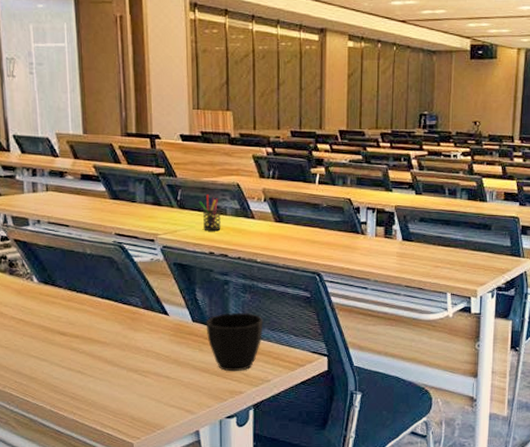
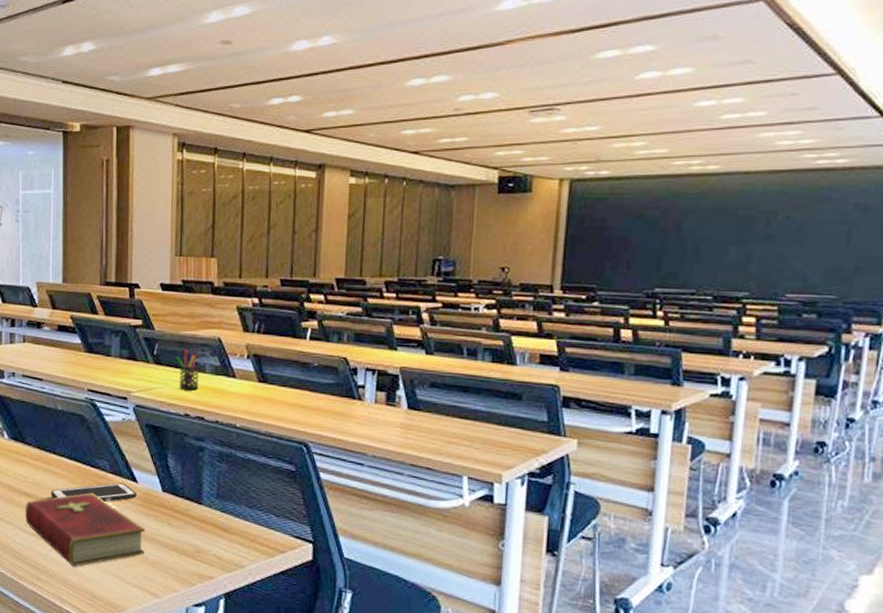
hardcover book: none [60,327,179,395] -> present [25,493,145,567]
cell phone: none [84,317,169,335] -> present [50,483,137,502]
cup: present [206,312,263,372] -> none [176,484,240,553]

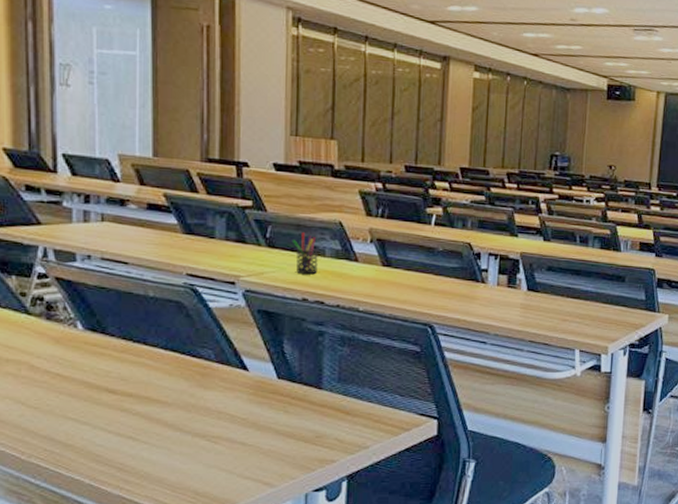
hardcover book: present [25,493,145,567] -> none [107,384,258,465]
cell phone: present [50,483,137,502] -> none [140,372,248,393]

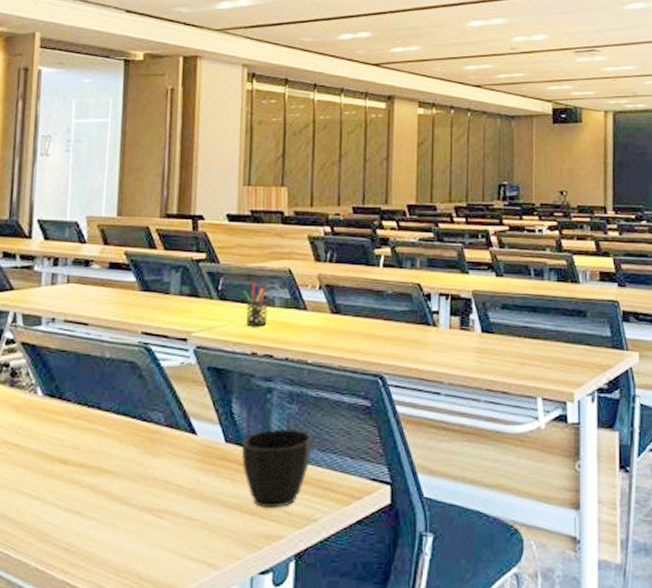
cup: none [293,368,364,437] -> present [241,428,312,509]

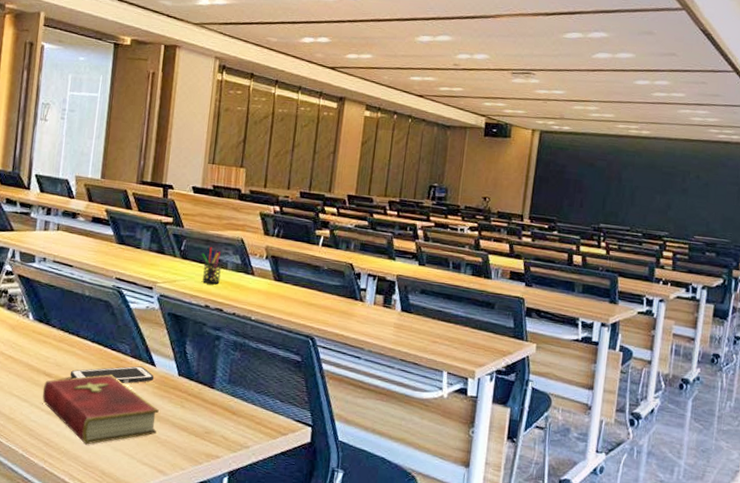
hardcover book: none [58,452,204,544] -> present [42,374,159,445]
cell phone: none [91,437,196,462] -> present [70,366,155,384]
cup: present [241,428,312,509] -> none [190,370,250,434]

